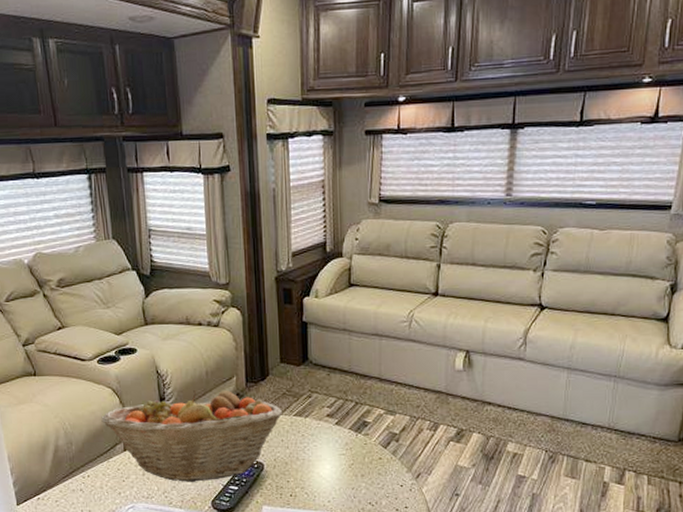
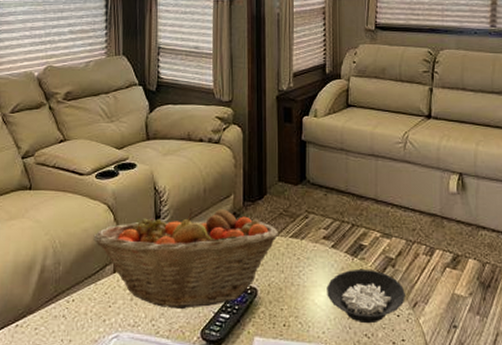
cereal bowl: none [331,443,409,493] -> present [327,268,405,324]

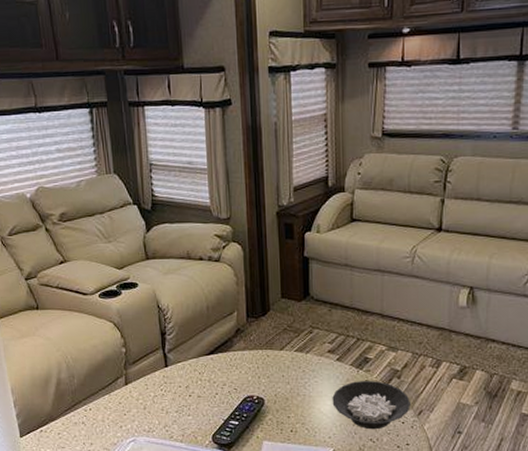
fruit basket: present [93,208,279,309] -> none [103,325,284,416]

